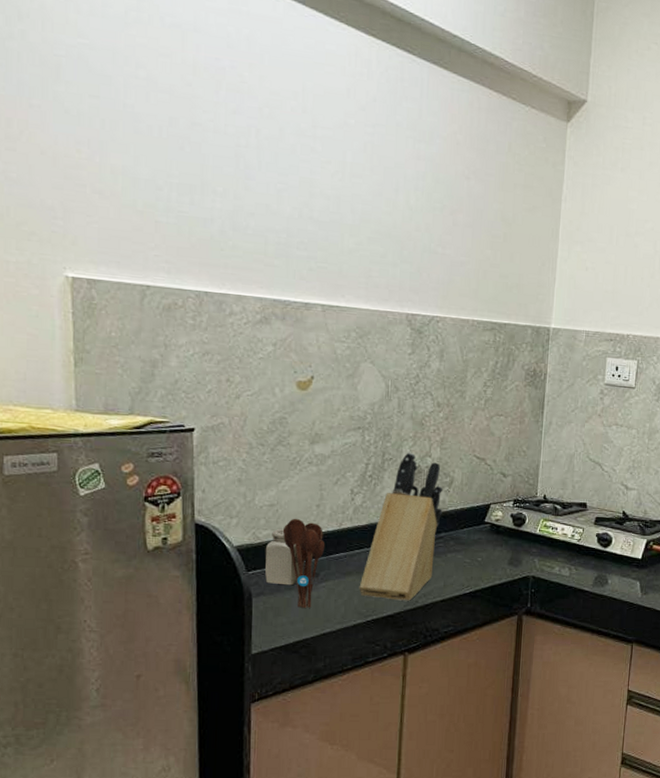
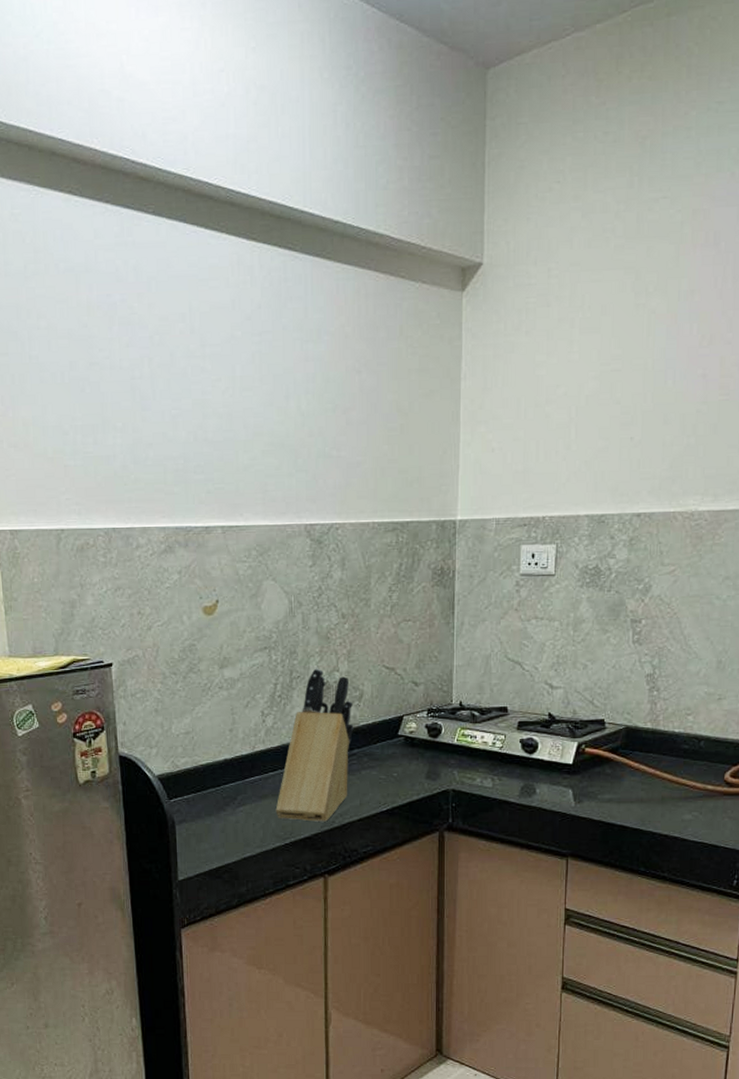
salt shaker: present [265,528,300,586] -> none [184,755,218,812]
utensil holder: present [282,518,325,608] -> none [199,744,241,833]

